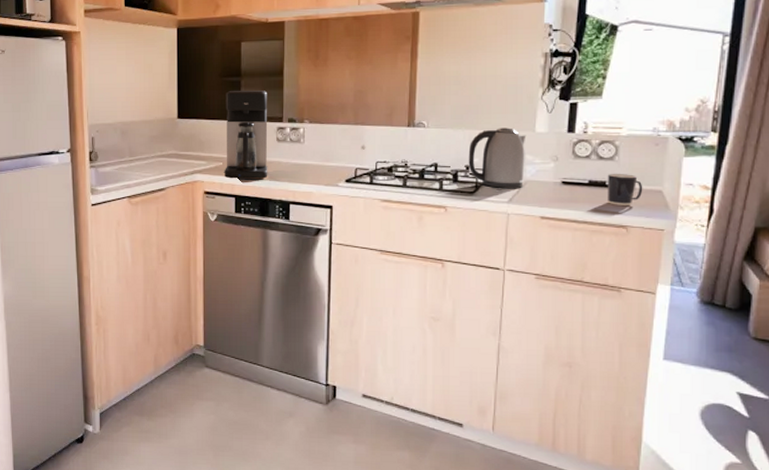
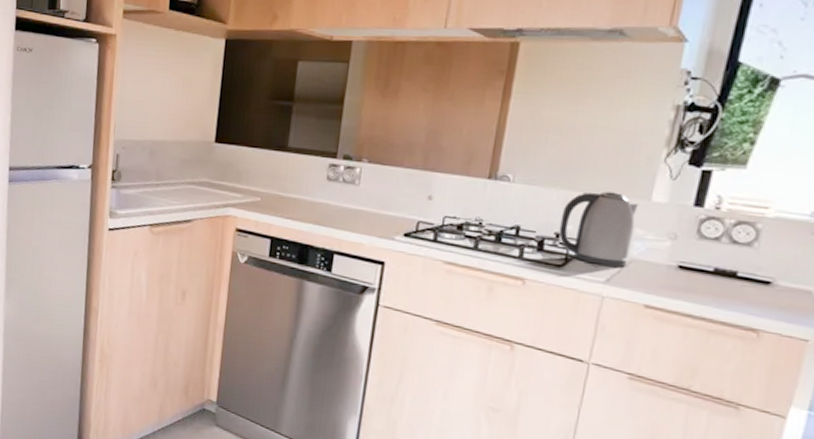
coffee maker: present [225,90,268,179] -> none [261,116,323,222]
mug: present [607,174,643,205] -> none [735,263,787,305]

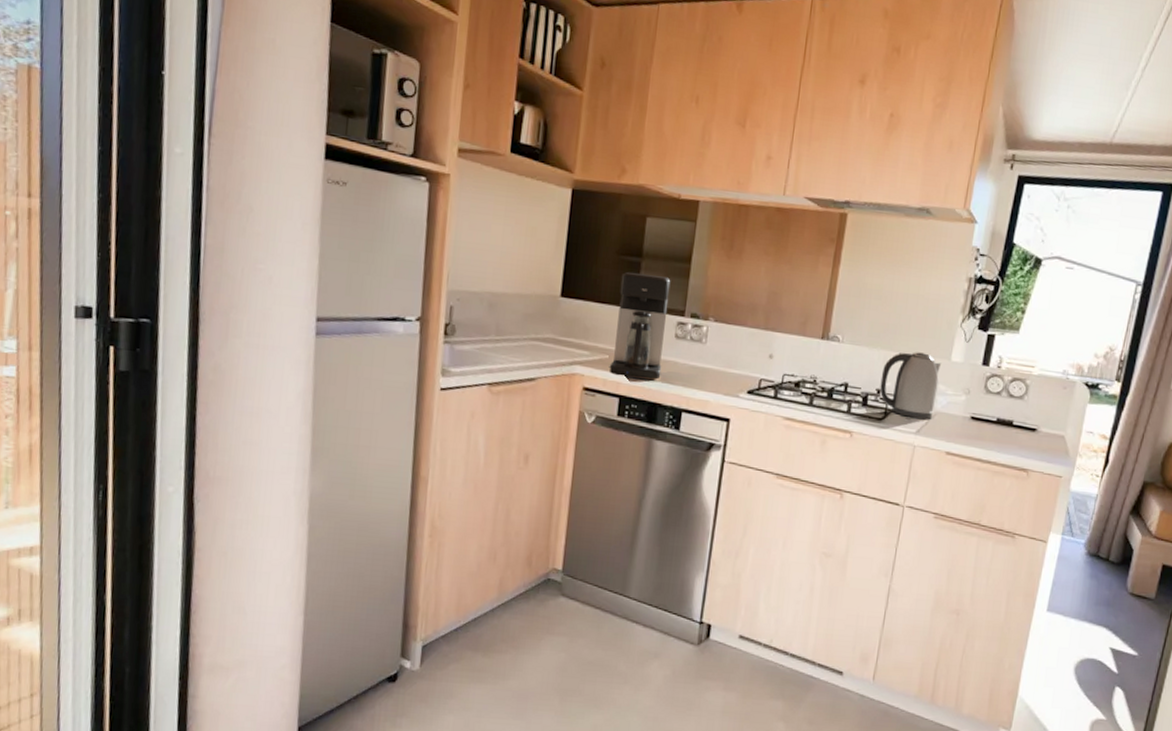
coffee maker: none [261,116,323,222] -> present [610,271,671,380]

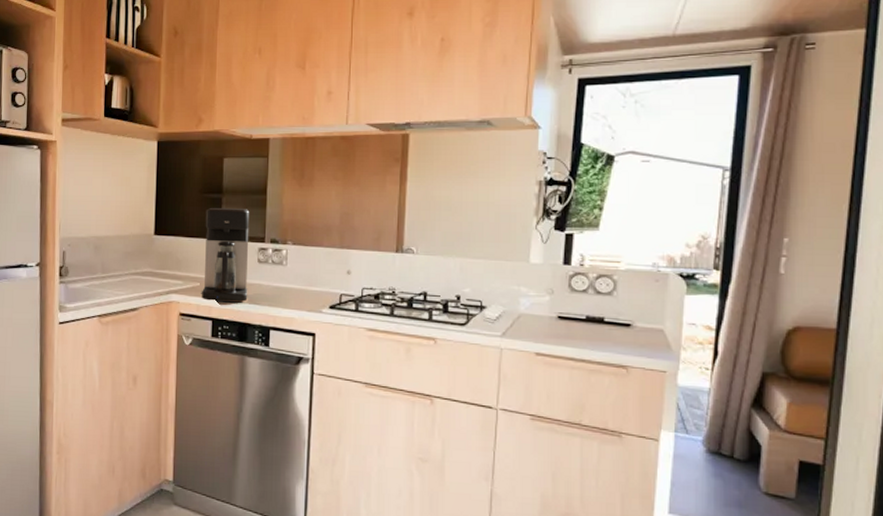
kettle: present [879,352,942,420] -> none [459,257,520,322]

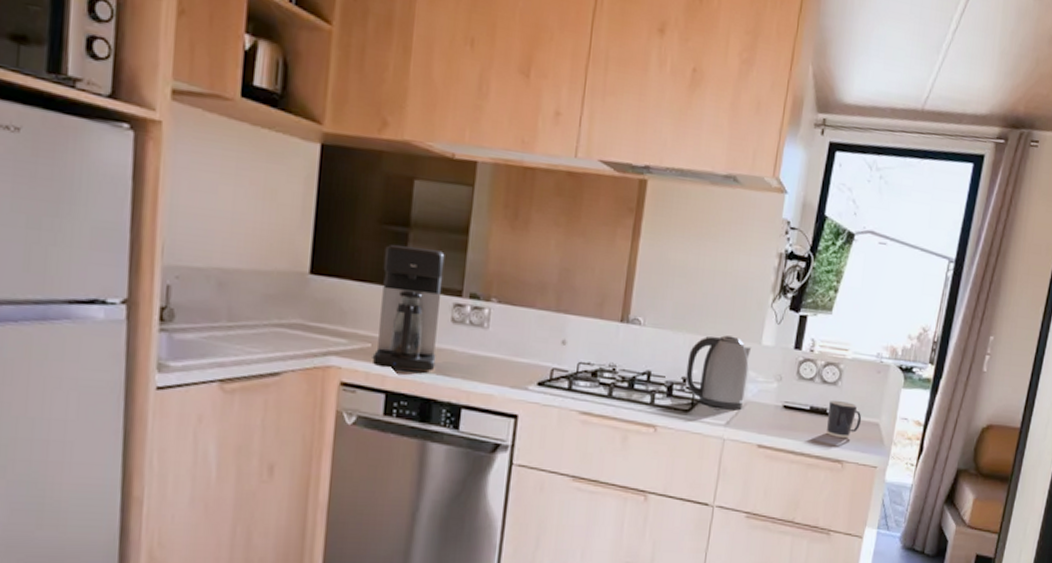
kettle: none [459,257,520,322] -> present [685,335,752,410]
mug: none [605,310,643,344] -> present [826,401,862,438]

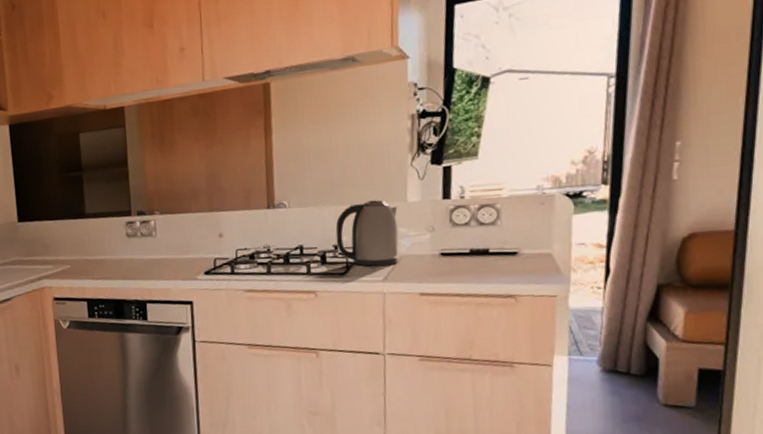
coffee maker: present [373,244,445,372] -> none [67,183,121,282]
mug: present [826,401,862,438] -> none [489,238,531,274]

